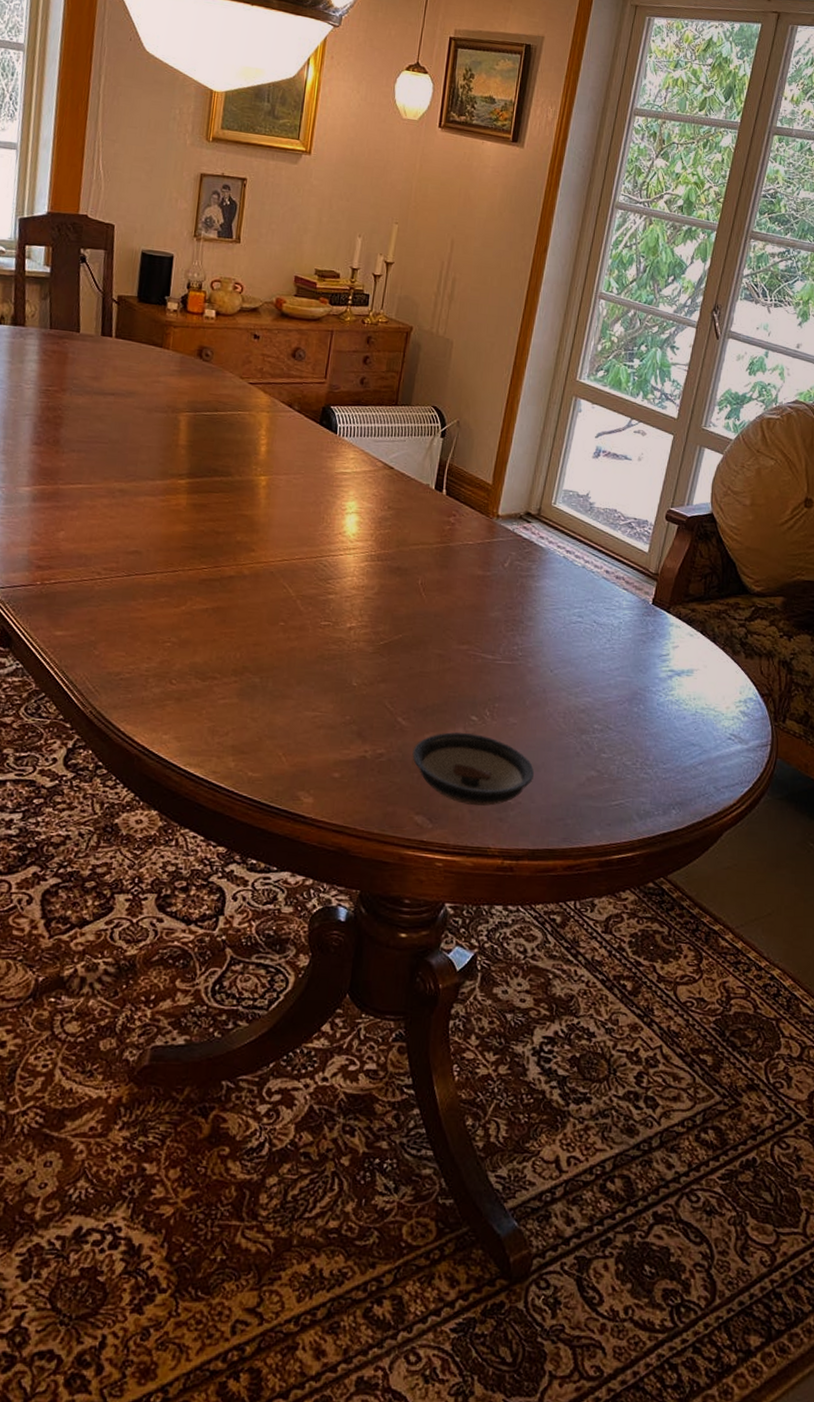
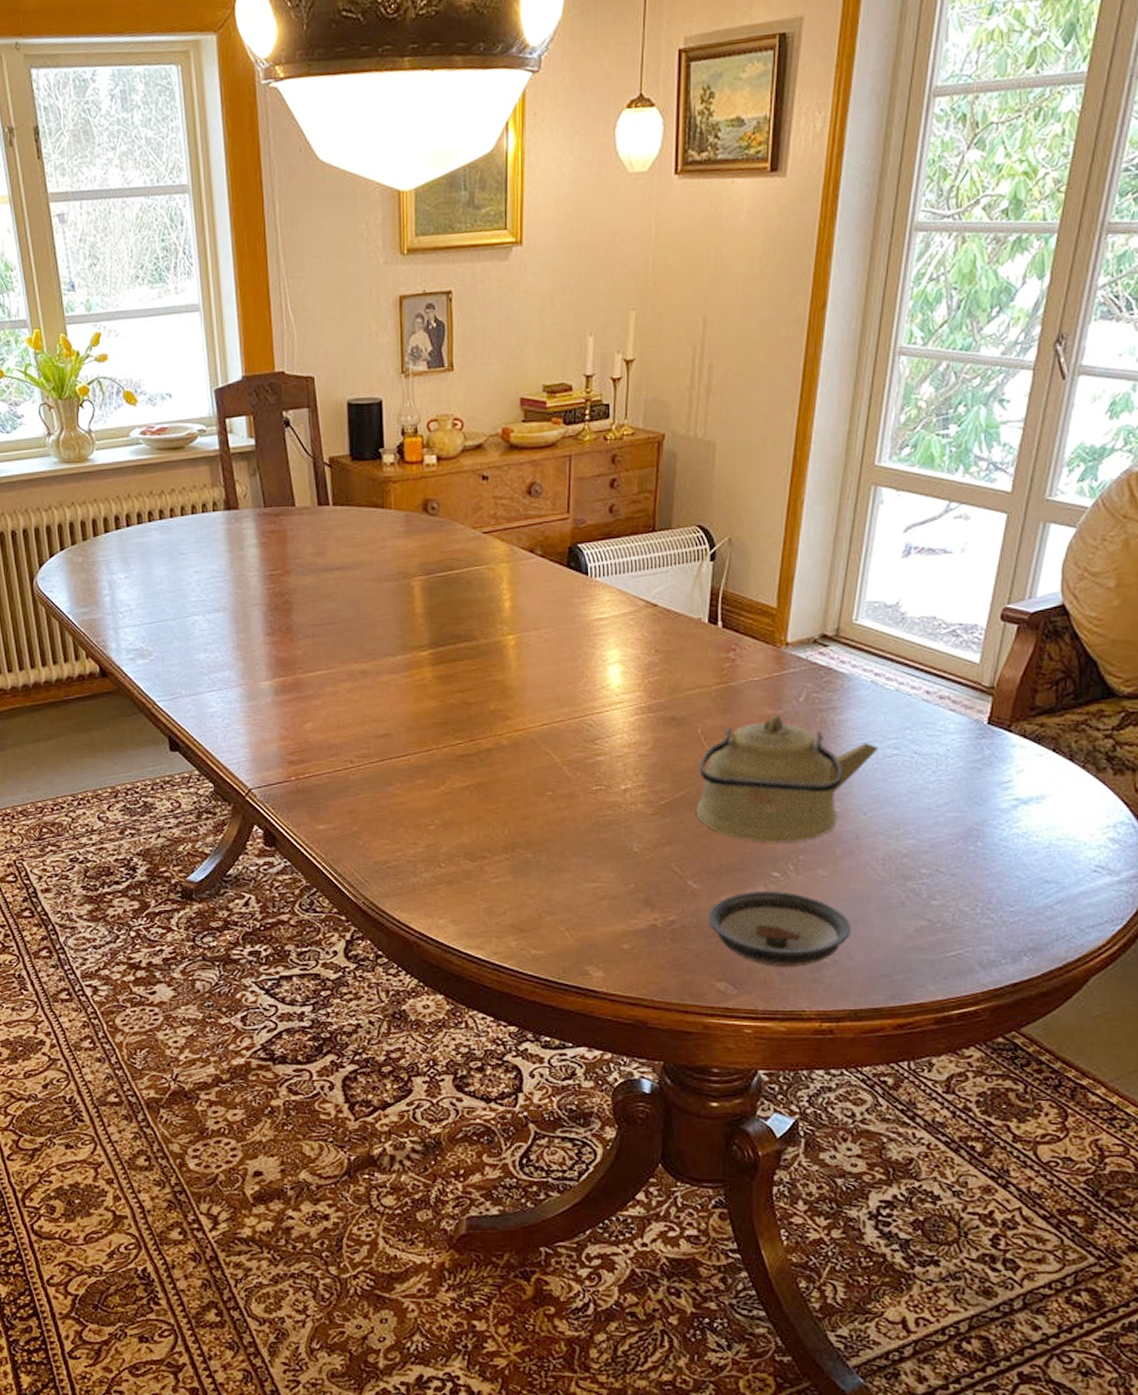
kettle: none [410,575,567,691] -> present [696,714,879,843]

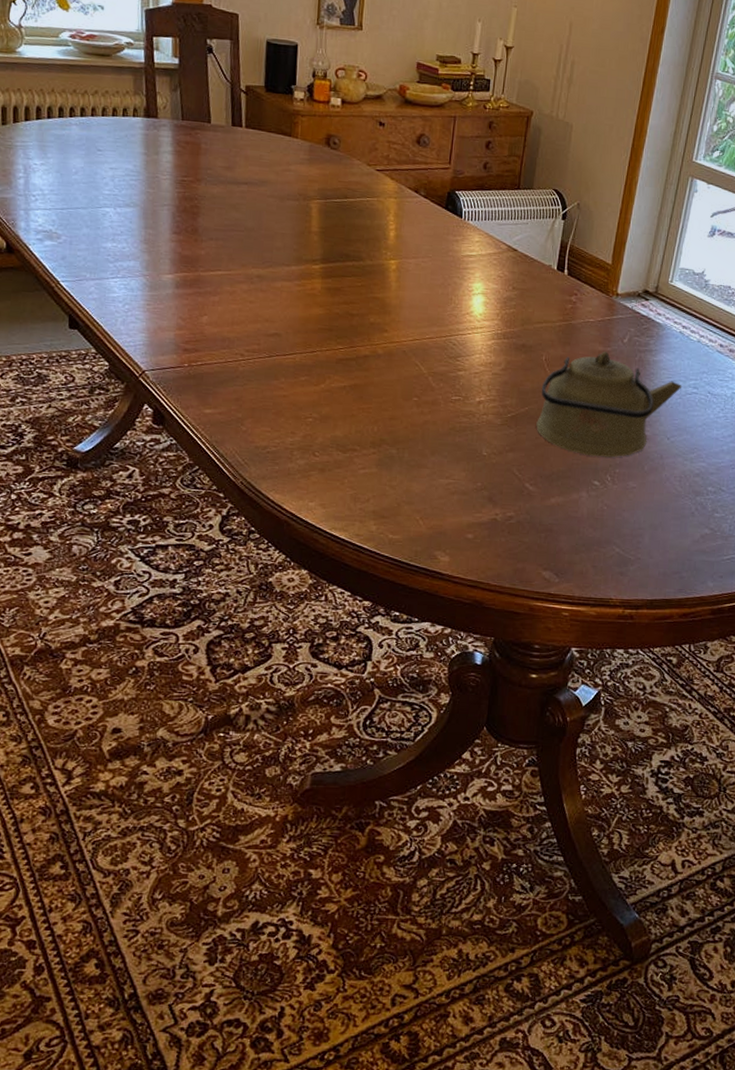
saucer: present [708,891,851,967] -> none [539,496,652,562]

